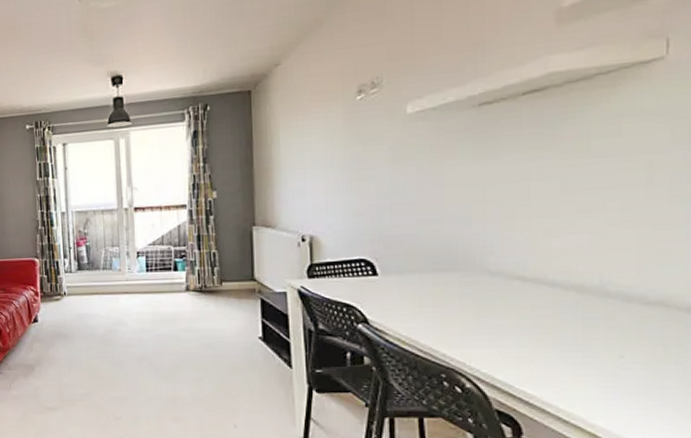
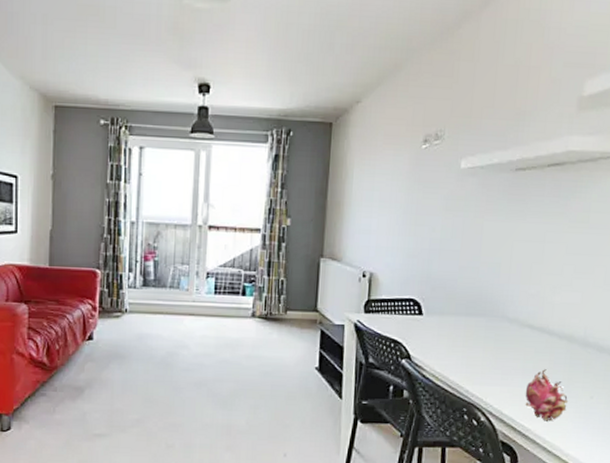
fruit: none [523,326,587,387] -> present [525,369,569,422]

